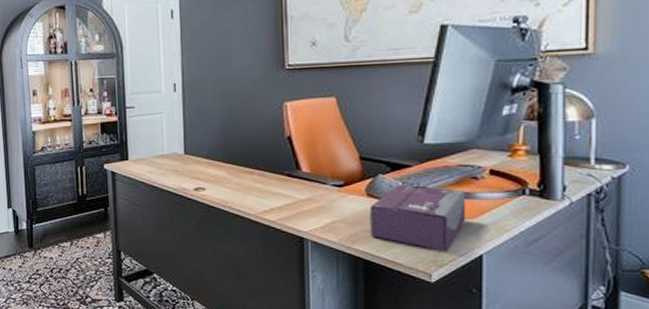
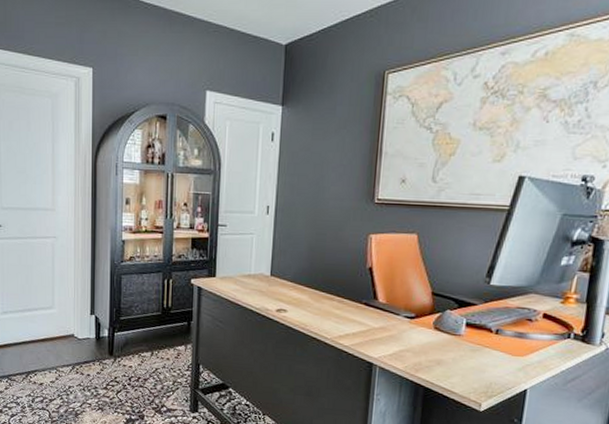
tissue box: present [370,184,466,251] -> none [432,320,521,384]

